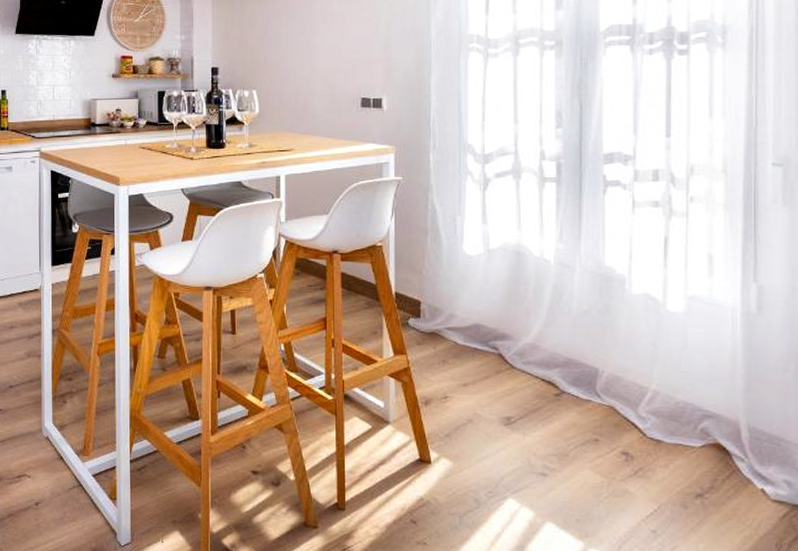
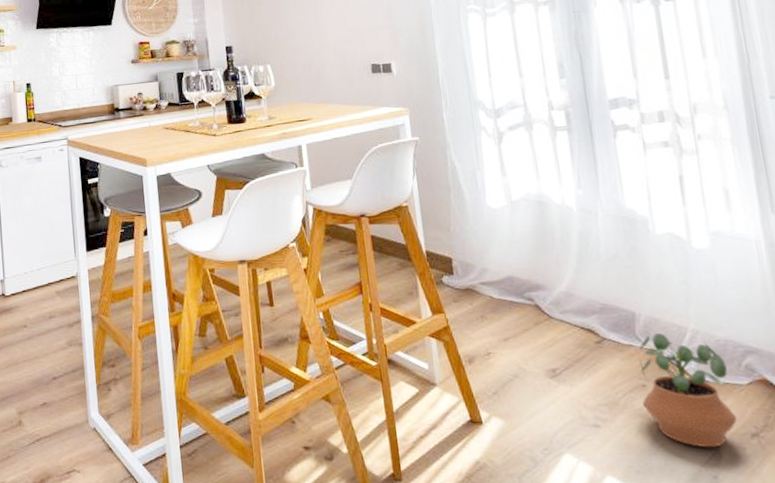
potted plant: none [593,390,685,504] -> present [638,332,738,448]

